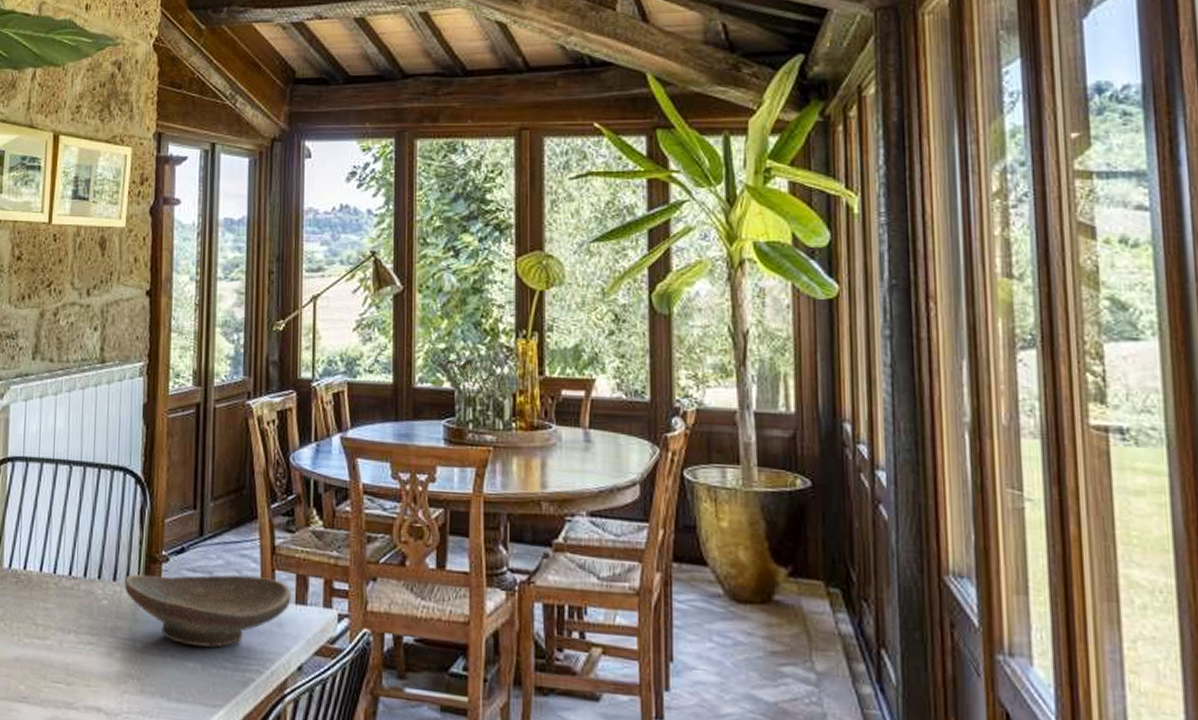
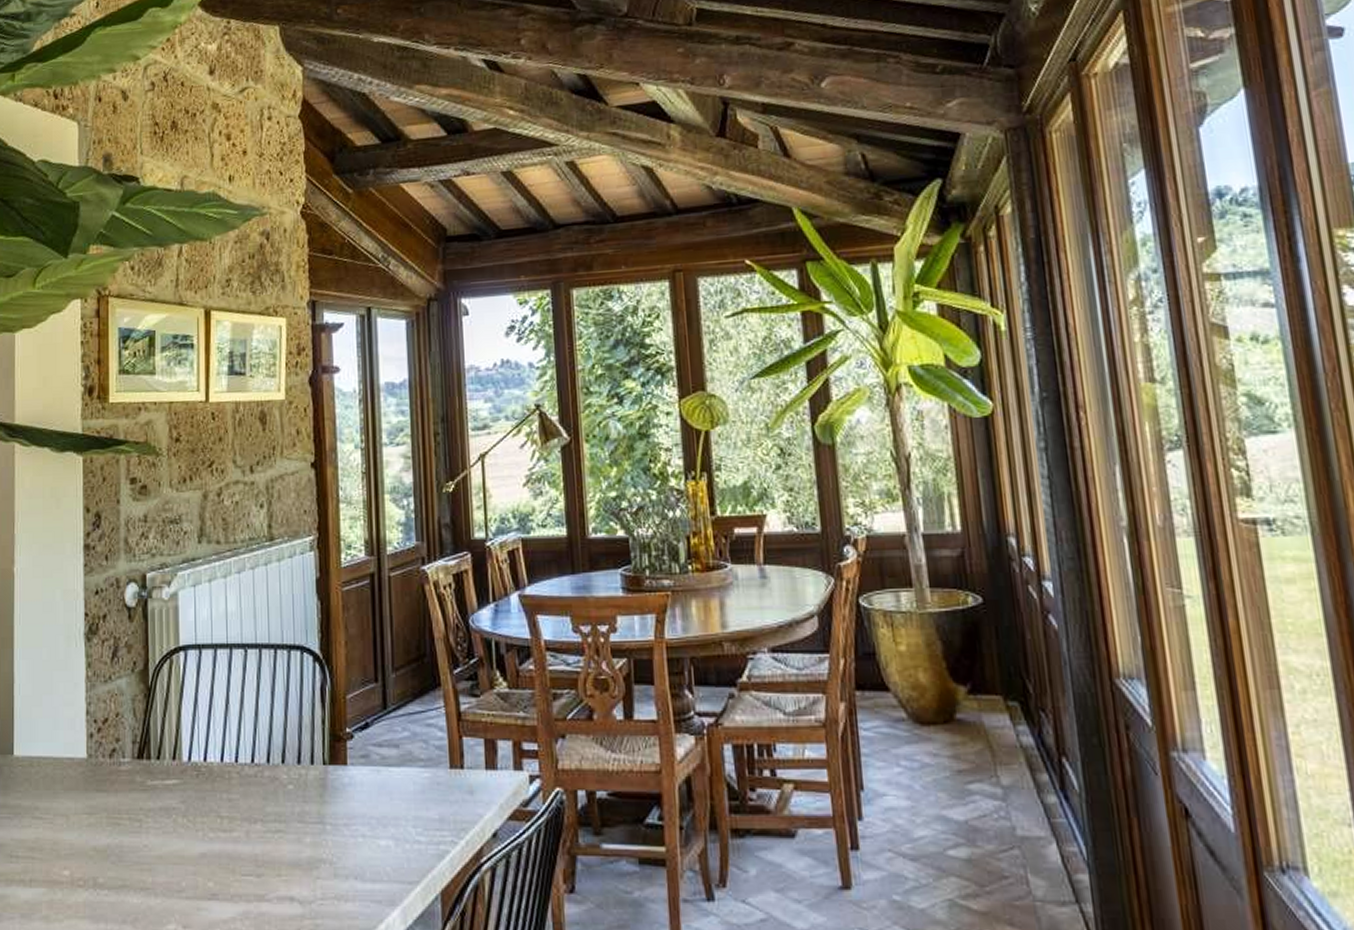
decorative bowl: present [125,574,291,647] -> none [310,745,481,822]

